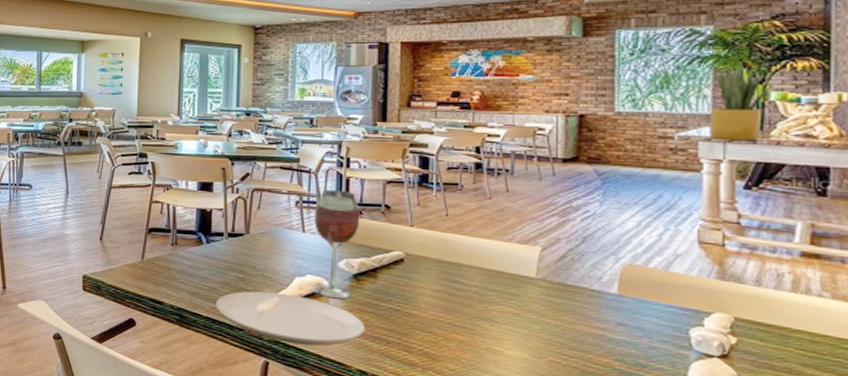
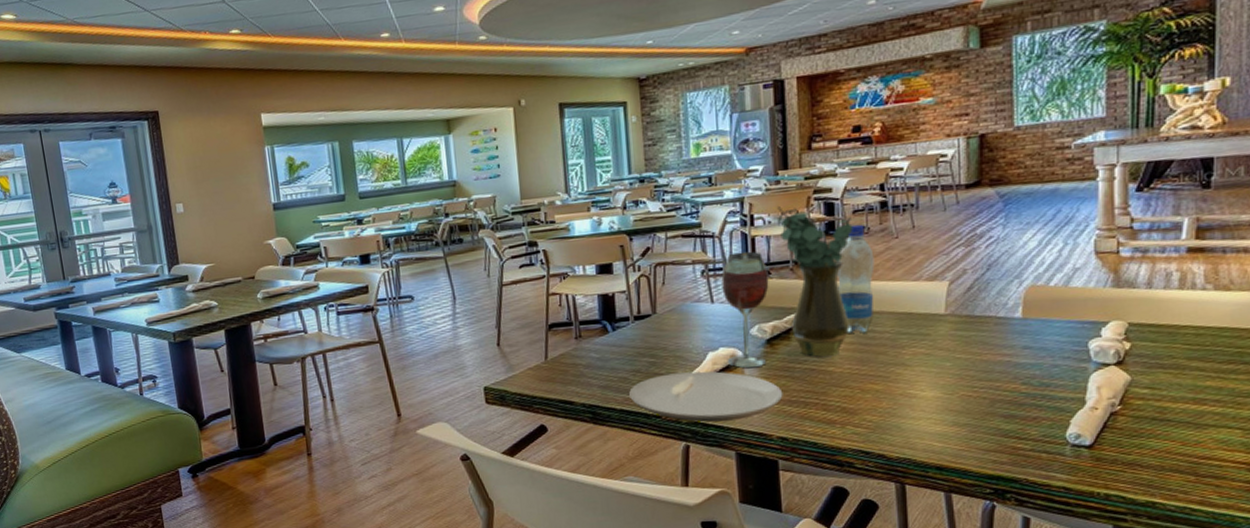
vase: none [372,154,447,300] -> present [776,206,853,357]
bottle: none [428,180,466,284] -> present [837,224,875,334]
planter: present [710,62,773,141] -> none [1104,56,1163,144]

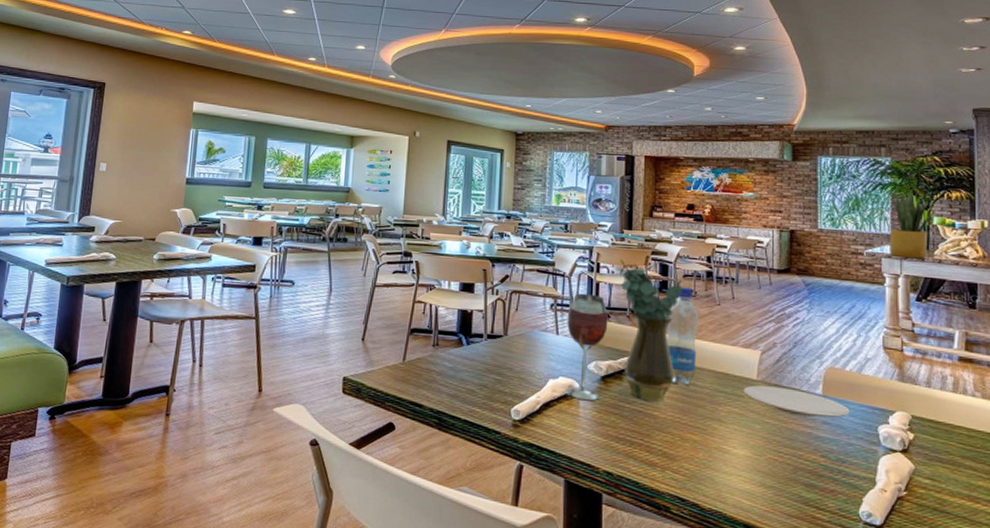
plate: present [629,371,783,423] -> none [474,393,612,448]
plate: none [930,316,1055,345] -> present [743,385,850,419]
planter: none [1104,56,1163,144] -> present [890,190,935,259]

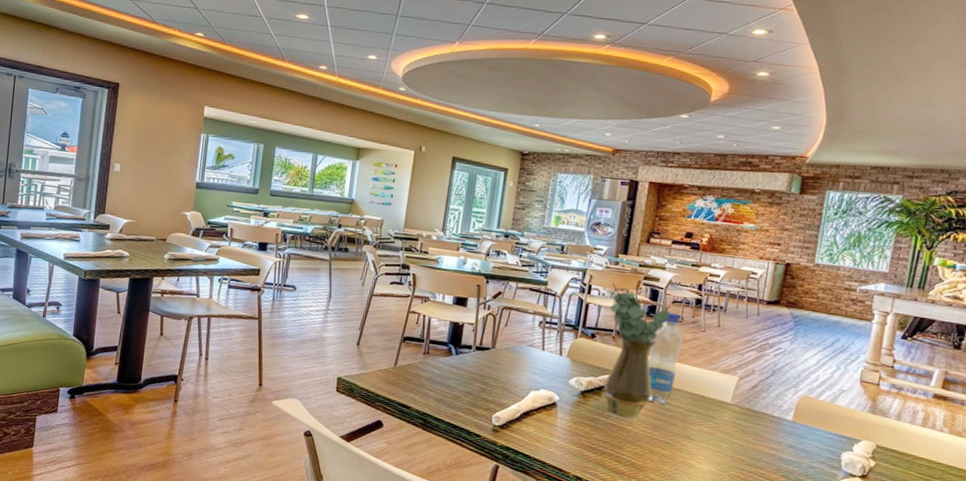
wineglass: present [565,293,608,400] -> none [545,312,594,412]
plate: present [743,385,850,419] -> none [716,408,817,443]
planter: present [890,190,935,259] -> none [883,229,938,299]

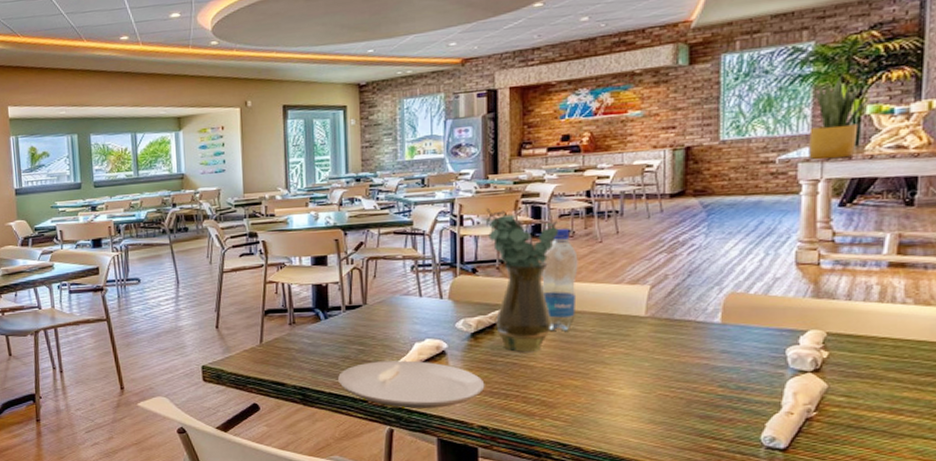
plate: none [458,401,586,454] -> present [338,360,485,409]
planter: none [883,229,938,299] -> present [808,77,869,160]

